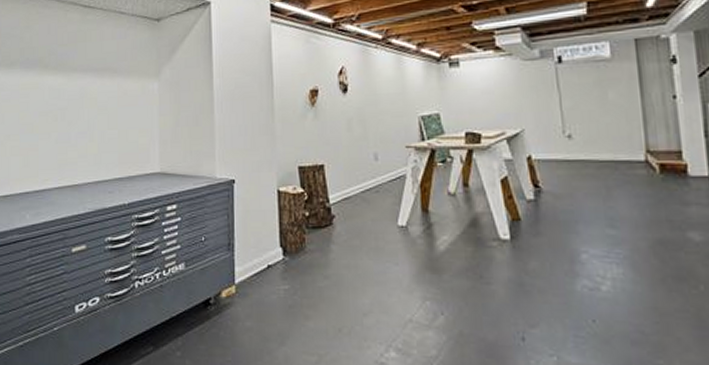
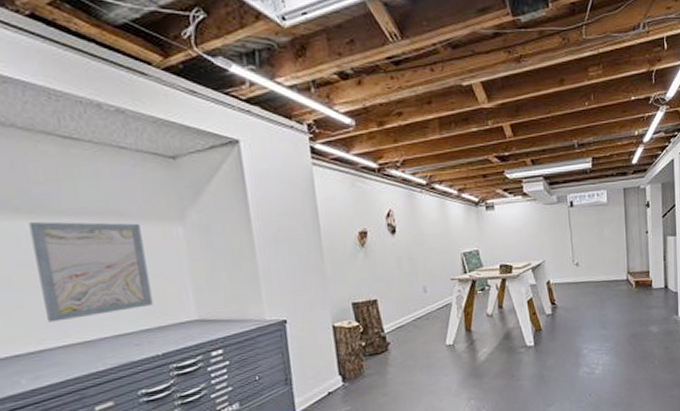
wall art: none [52,77,127,165] -> present [28,221,153,323]

